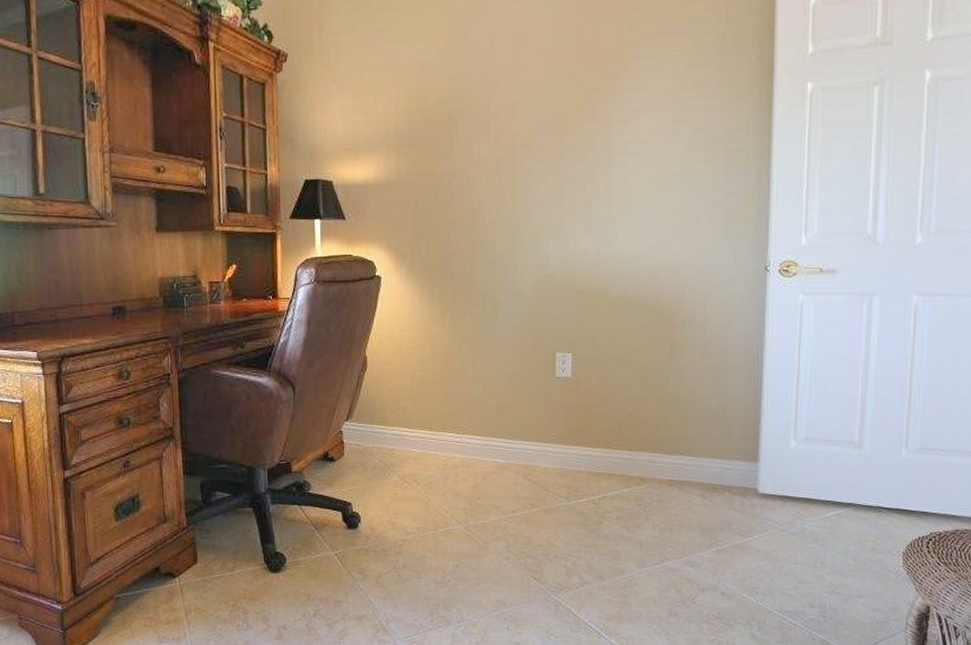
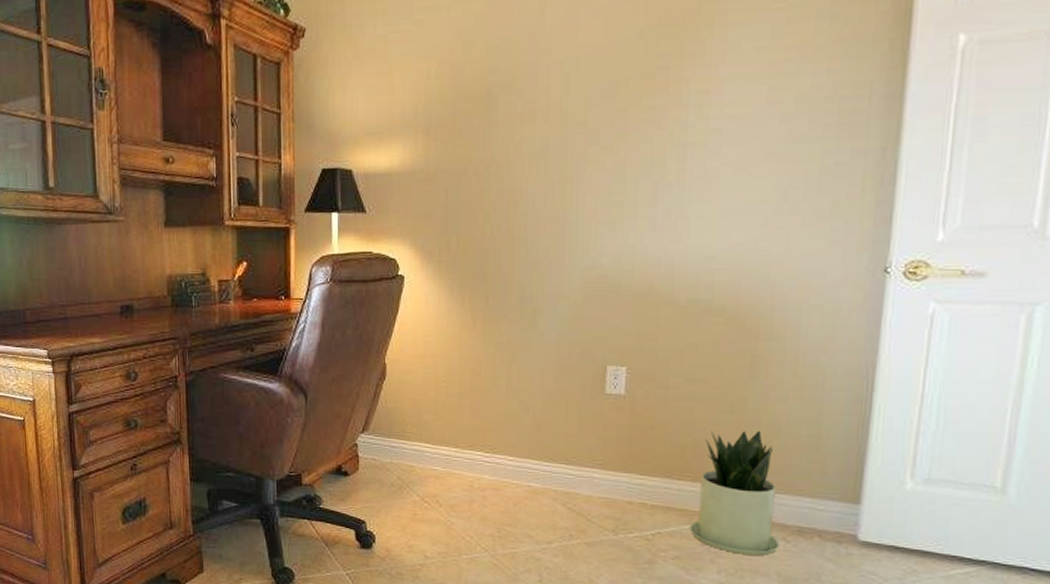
planter: none [627,404,699,511] -> present [688,430,780,556]

